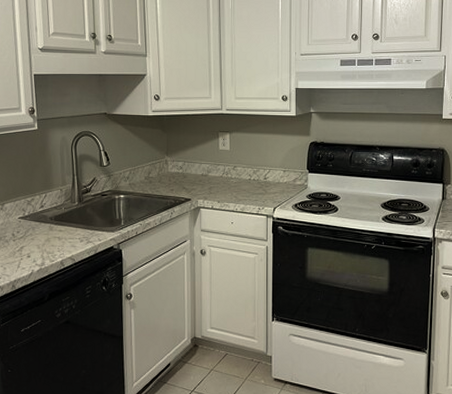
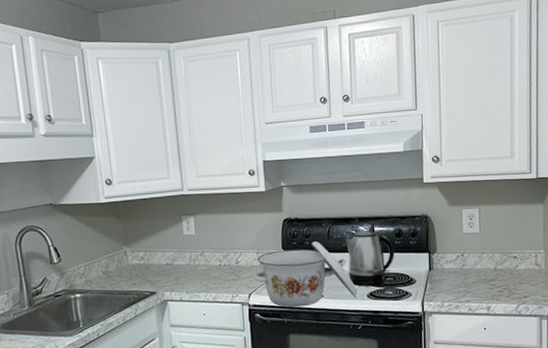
cooking pot: none [279,165,374,224] -> present [253,241,358,308]
kettle: none [366,159,411,210] -> present [345,230,395,286]

